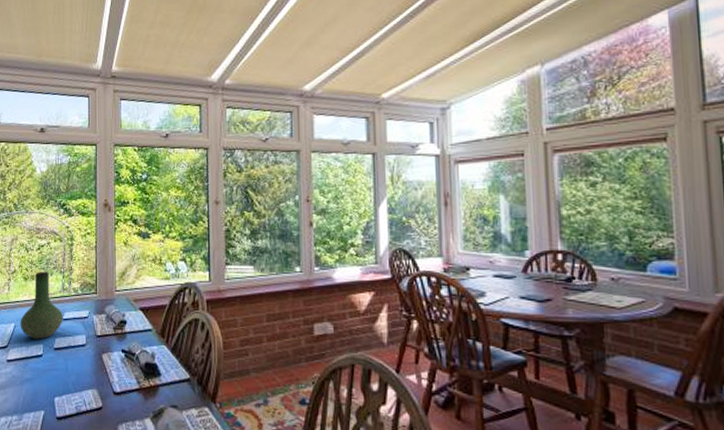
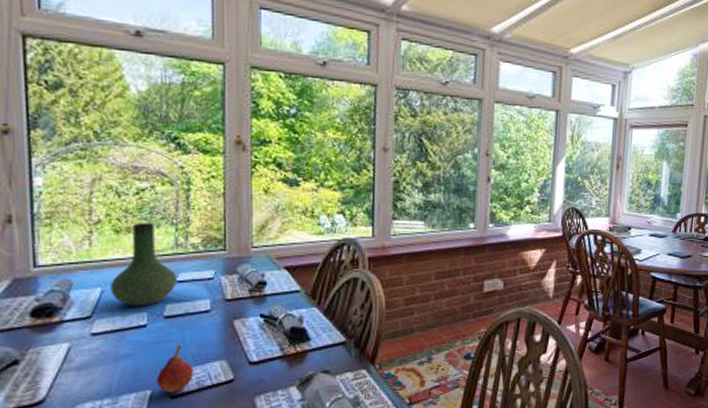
fruit: none [47,372,74,415] -> present [156,344,195,393]

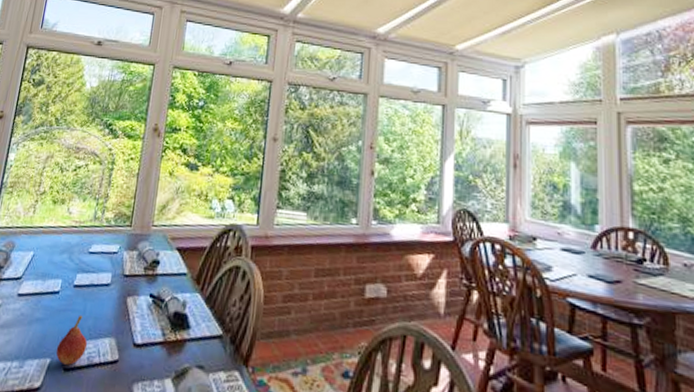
vase: present [110,222,177,306] -> none [39,195,90,273]

